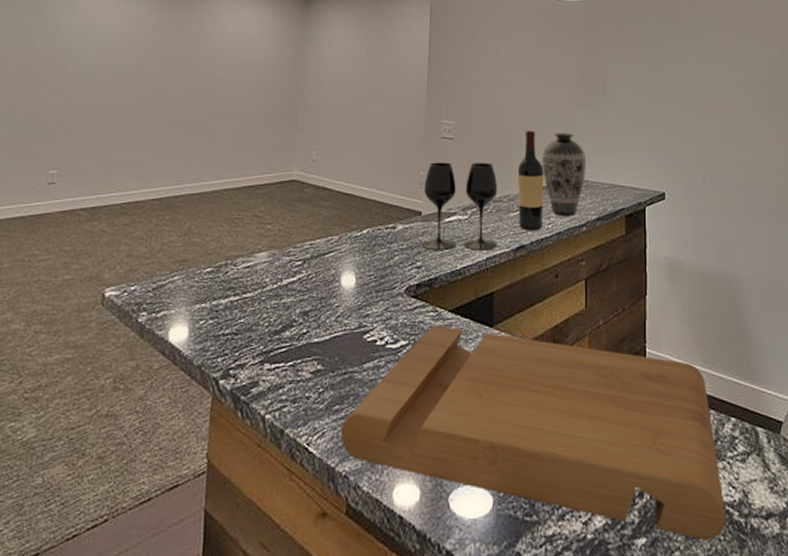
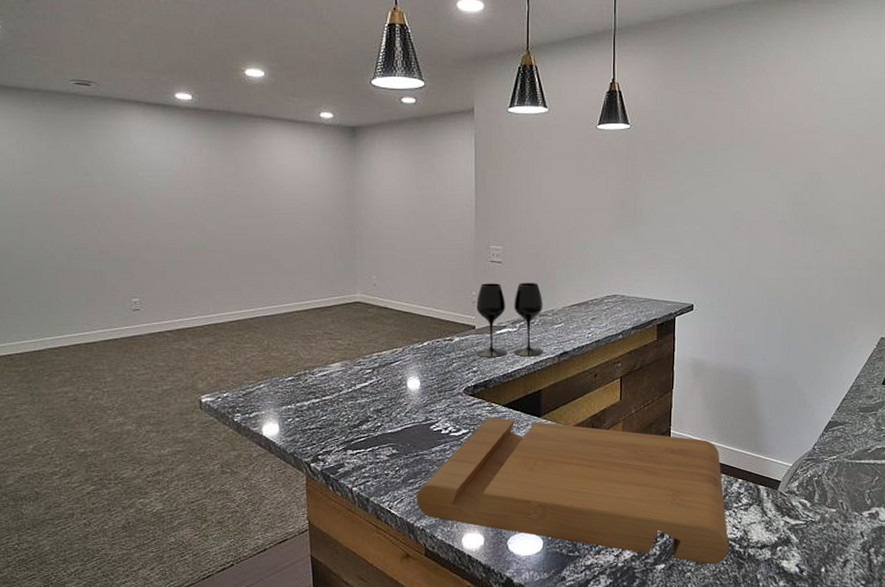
wine bottle: present [517,131,544,231] -> none [560,253,585,340]
decorative vase: present [541,133,587,217] -> none [582,255,624,327]

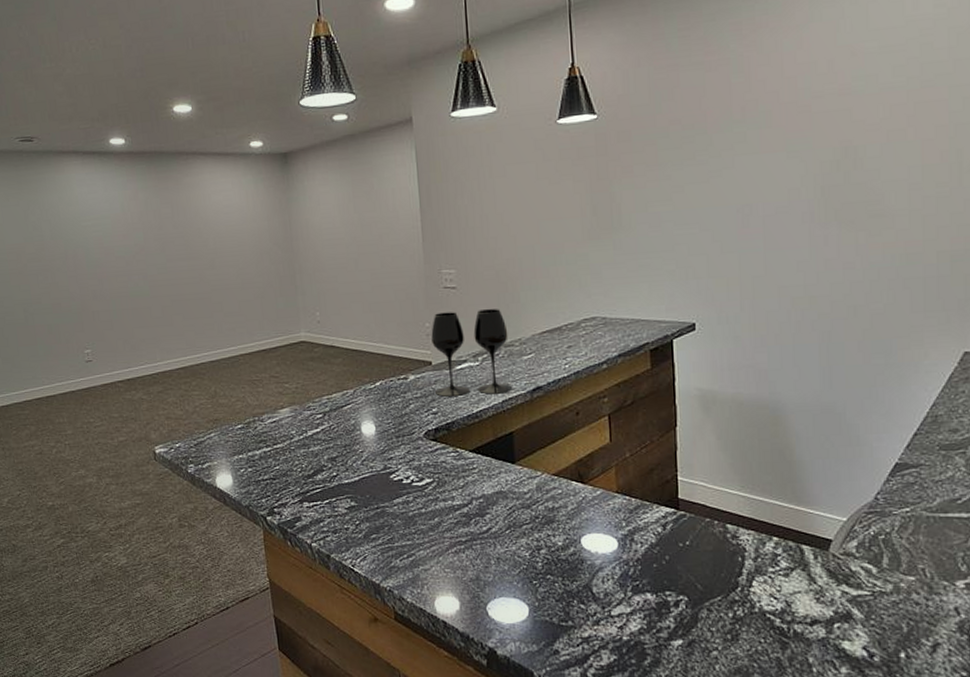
cutting board: present [417,417,729,564] -> none [380,464,766,641]

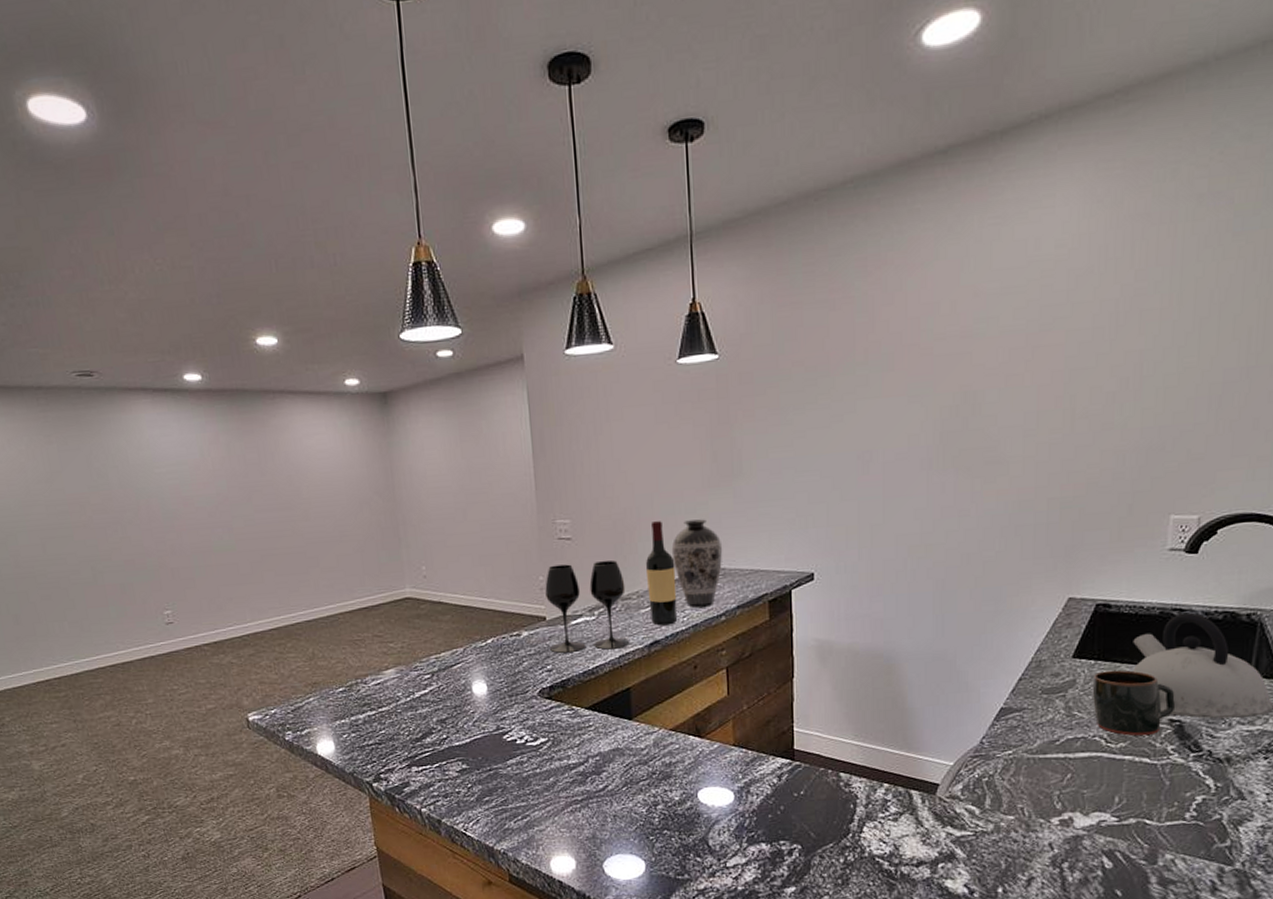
wine bottle: none [527,272,560,372] -> present [645,521,678,626]
decorative vase: none [553,270,604,356] -> present [671,519,723,609]

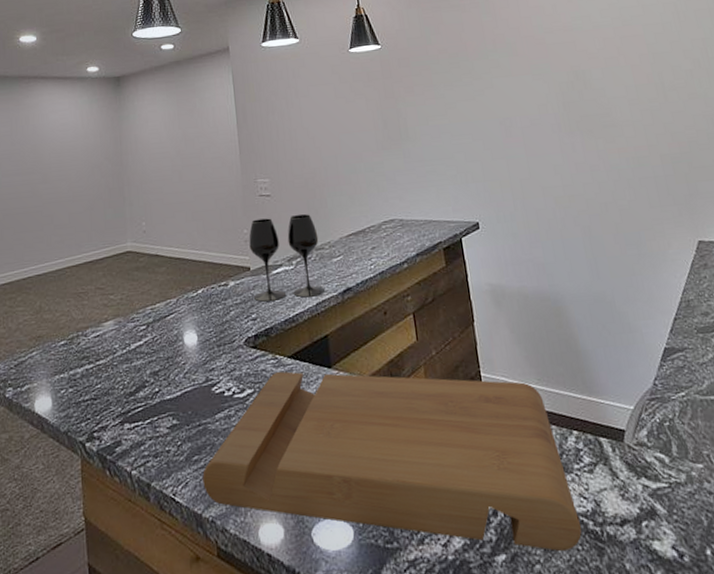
cutting board: none [494,722,875,886] -> present [202,371,582,551]
wine bottle: present [645,521,678,626] -> none [334,179,366,274]
decorative vase: present [671,519,723,609] -> none [355,176,400,257]

